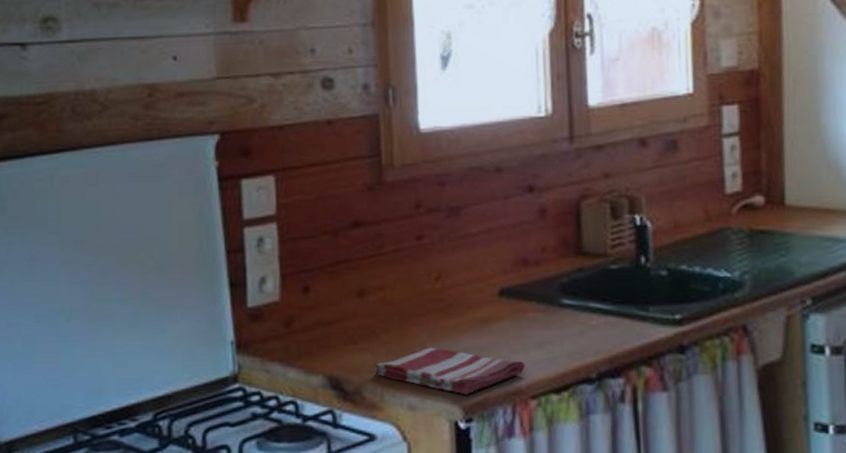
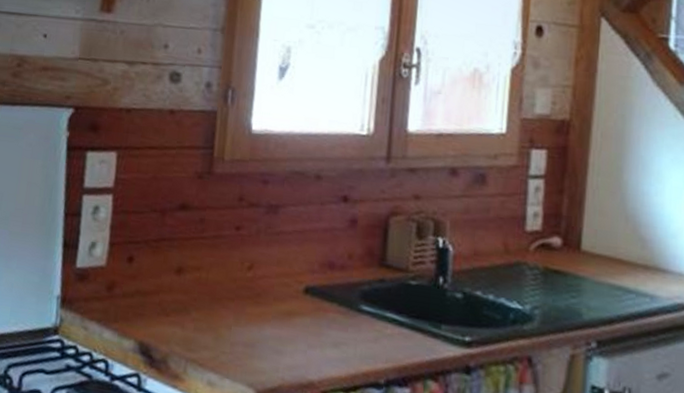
dish towel: present [374,347,525,395] -> none [181,329,320,381]

